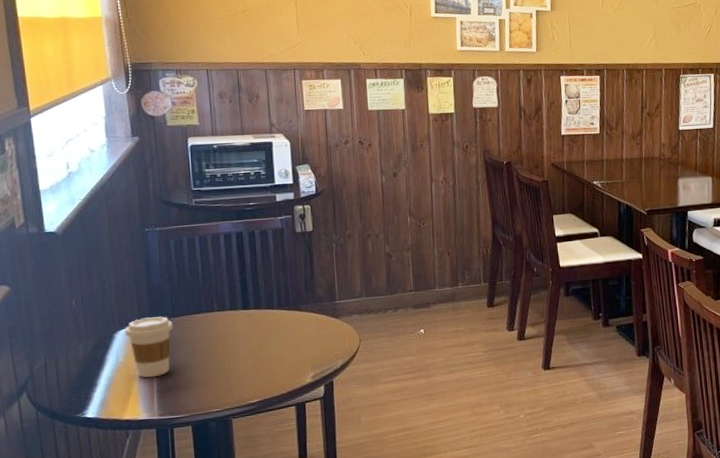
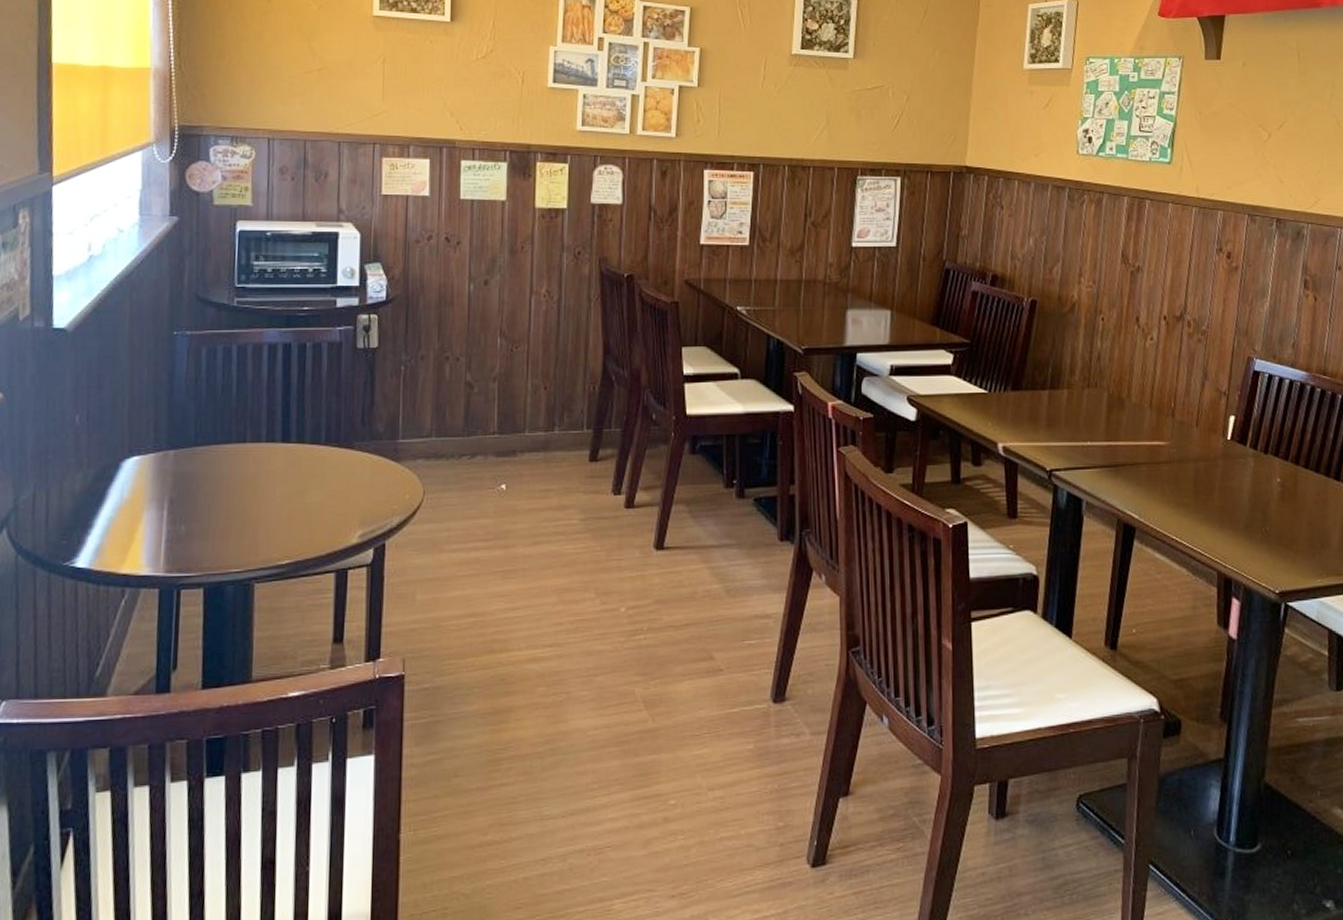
coffee cup: present [124,316,174,378] -> none [134,443,195,522]

